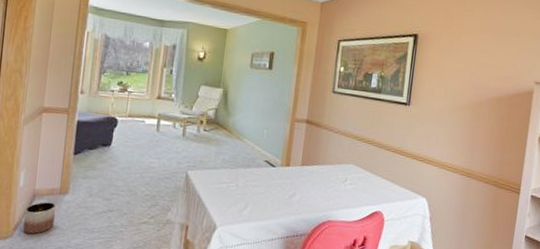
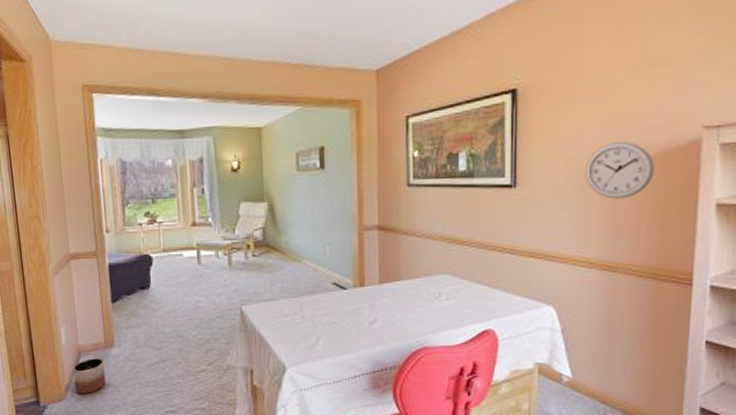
wall clock: none [457,83,503,125] -> present [585,142,655,199]

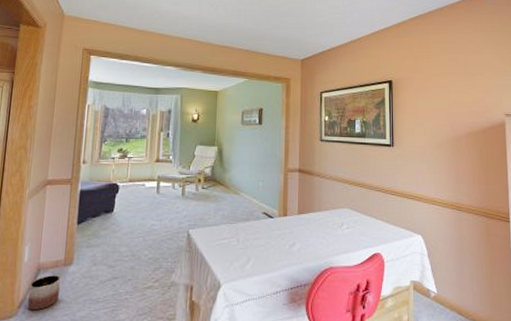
wall clock: present [585,142,655,199] -> none [437,120,479,159]

